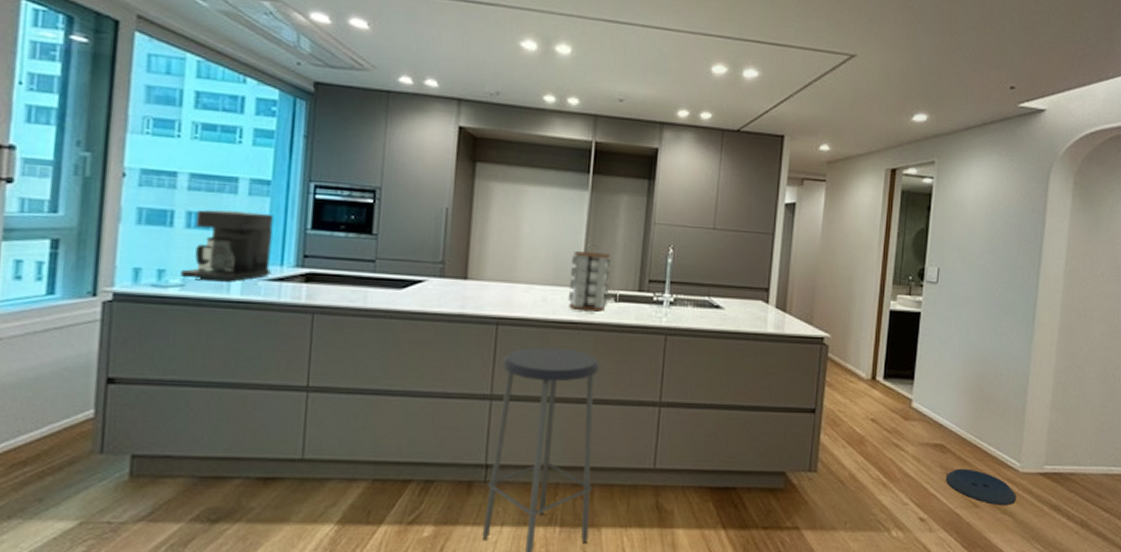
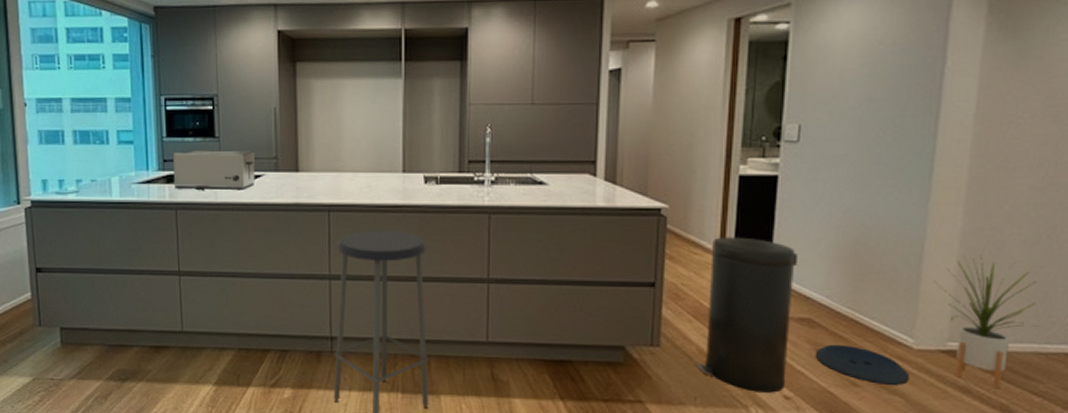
coffee maker: present [180,209,274,282] -> none [74,126,140,187]
toaster: none [313,246,418,297] -> present [172,150,255,191]
spice rack: present [568,243,612,312] -> none [391,129,430,195]
pedal bin: none [847,366,934,515] -> present [695,237,797,393]
house plant: none [1035,389,1109,507] -> present [933,254,1042,389]

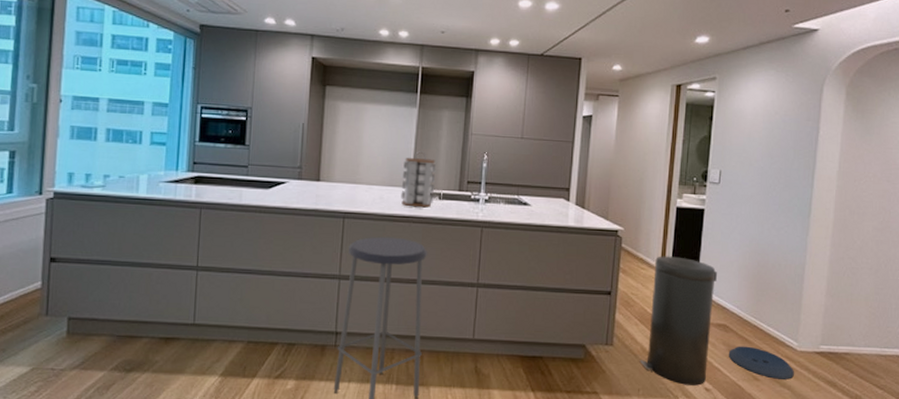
toaster: present [172,150,255,191] -> none [201,155,281,195]
spice rack: none [391,129,430,195] -> present [400,151,437,208]
house plant: present [933,254,1042,389] -> none [811,278,882,383]

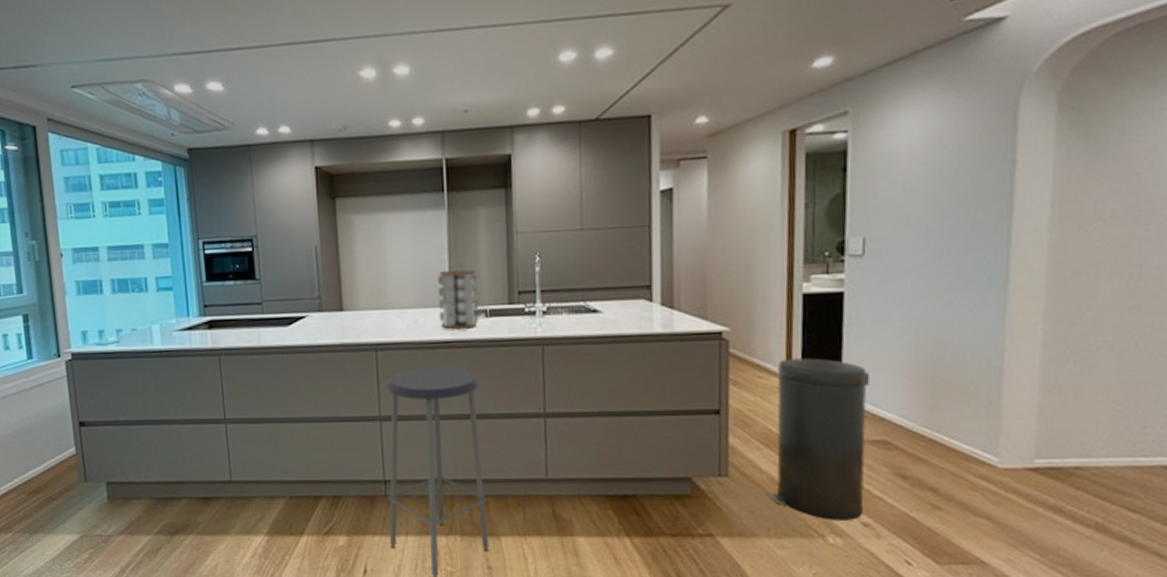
robot vacuum: present [728,346,794,380] -> none [893,466,995,507]

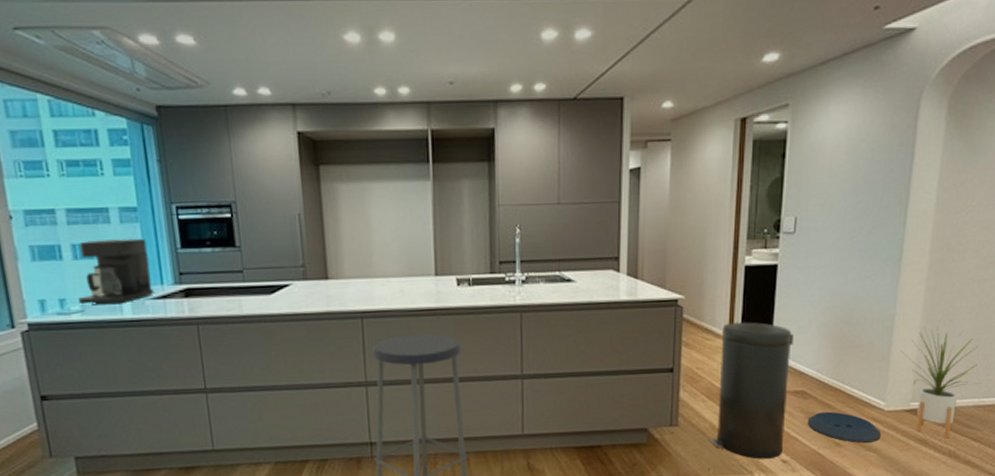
coffee maker: none [114,272,181,336] -> present [78,238,154,305]
spice rack: present [438,261,479,330] -> none [423,232,462,298]
robot vacuum: none [893,466,995,507] -> present [807,411,881,443]
house plant: none [1015,365,1135,507] -> present [901,326,981,439]

